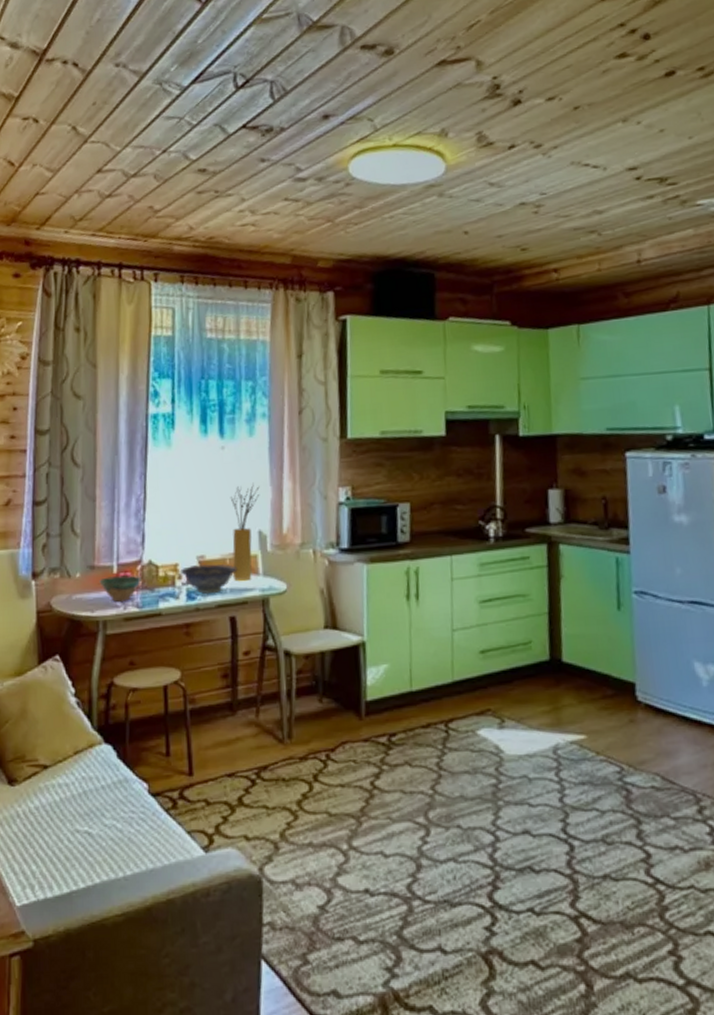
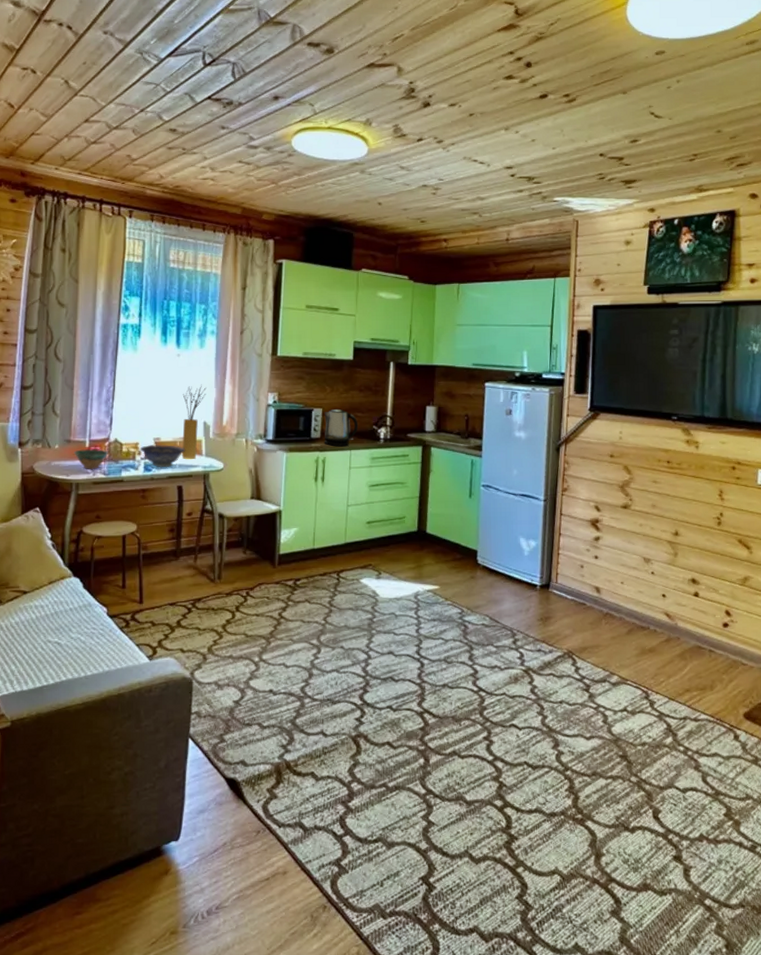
kettle: none [413,501,460,553] -> present [324,408,359,447]

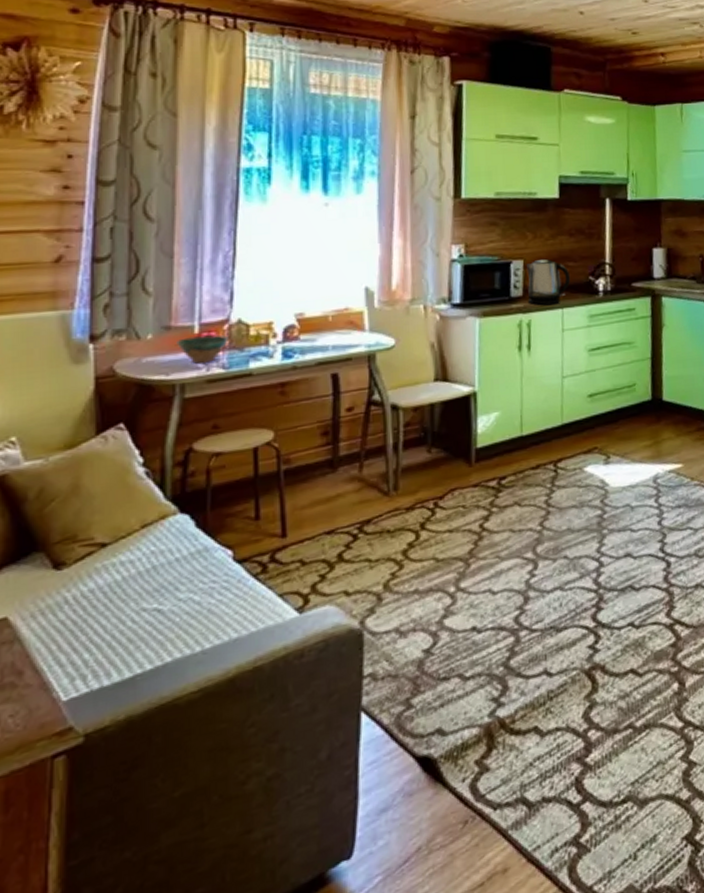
decorative bowl: present [139,444,186,468] -> none [274,320,341,353]
vase: present [181,384,206,459] -> none [333,239,367,338]

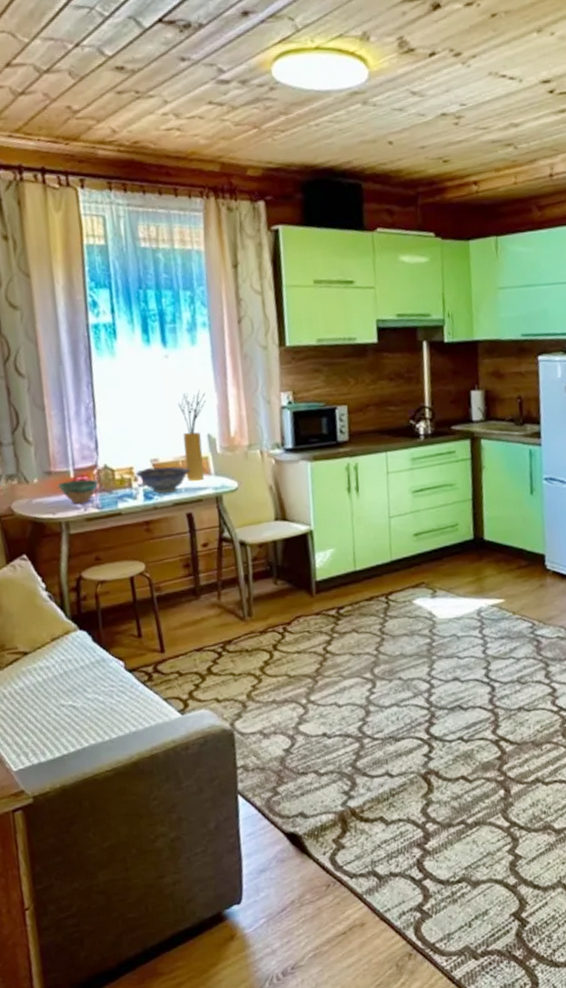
decorative bowl: none [274,320,341,353] -> present [135,465,191,495]
vase: none [333,239,367,338] -> present [177,389,207,481]
kettle: present [526,258,571,306] -> none [350,403,393,450]

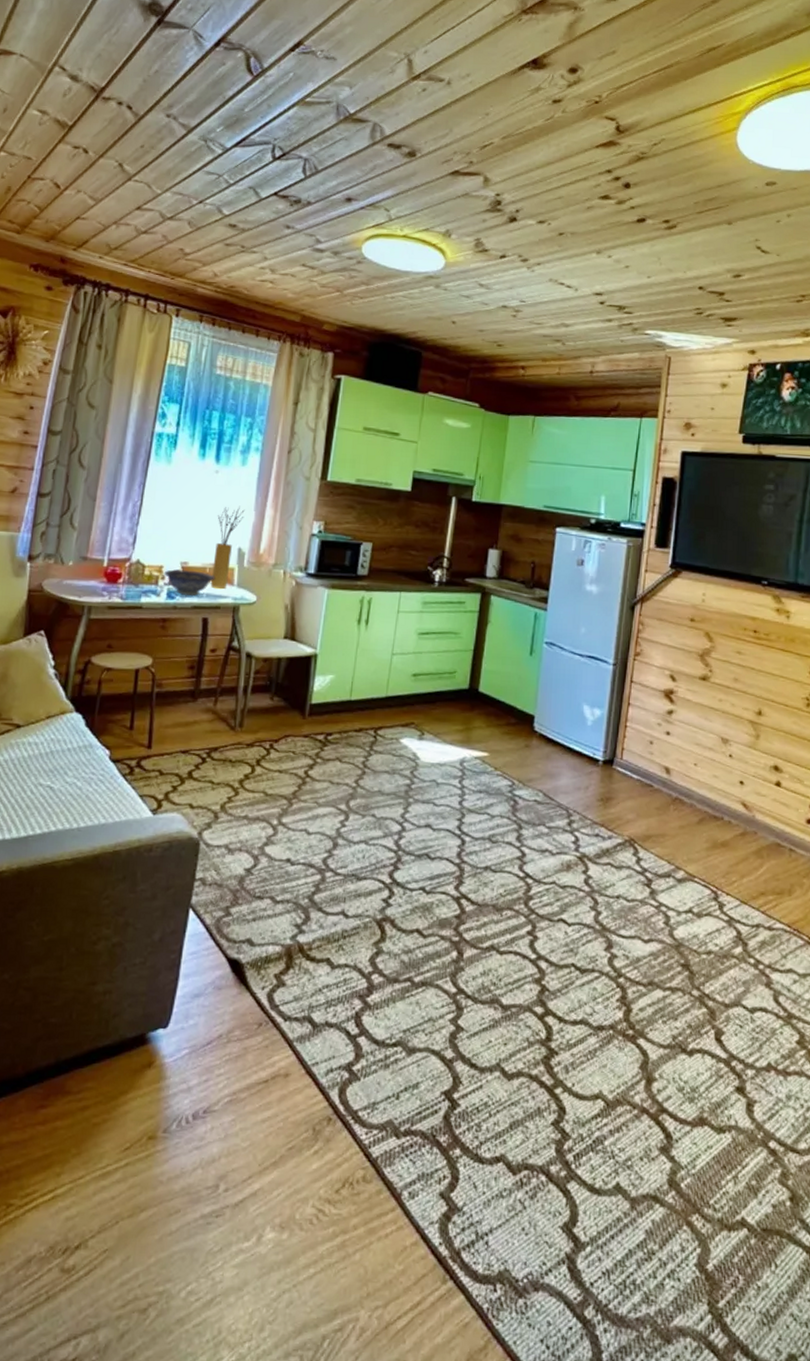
bowl: present [57,479,99,505] -> none [89,568,128,593]

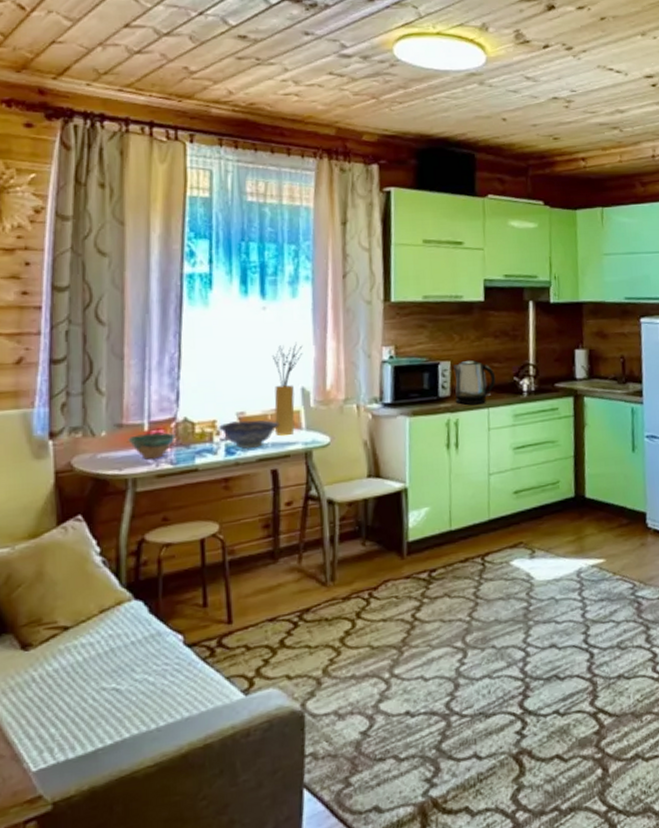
bowl: none [89,568,128,593] -> present [128,432,176,460]
kettle: none [372,544,412,588] -> present [453,359,496,406]

